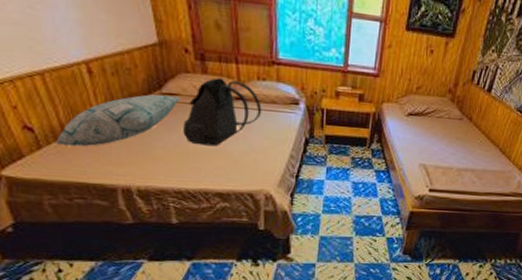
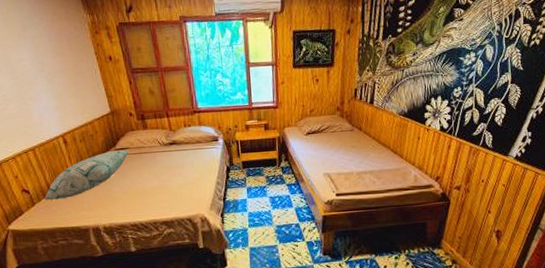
backpack: present [183,78,262,147] -> none [133,130,190,185]

